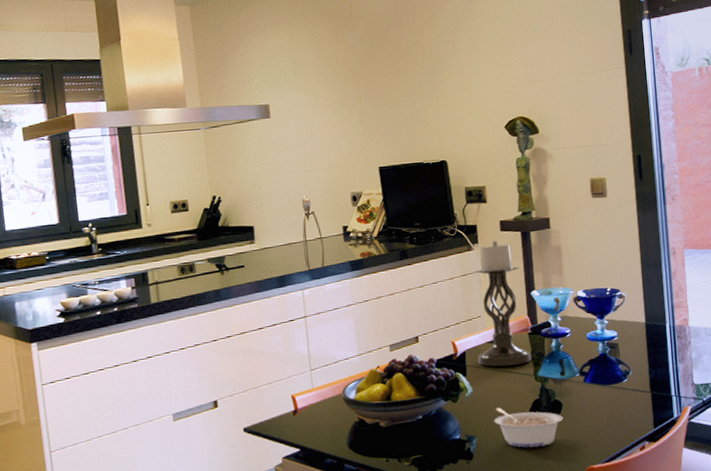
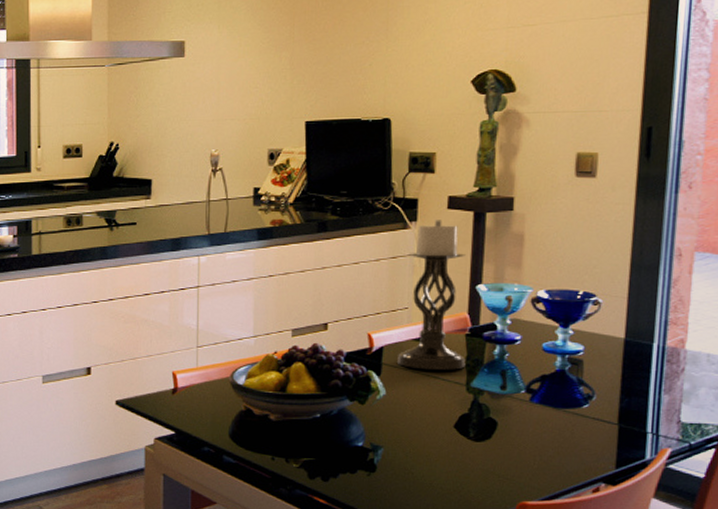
legume: present [494,407,563,448] -> none [407,417,496,470]

